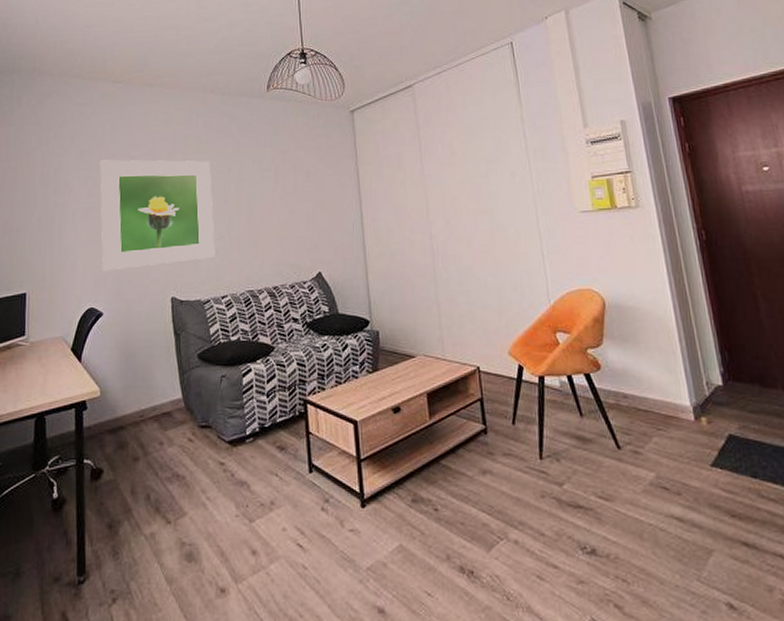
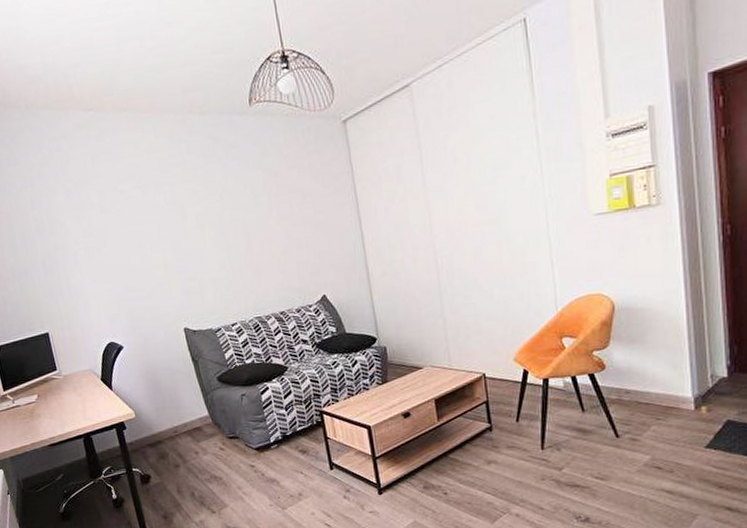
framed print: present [100,159,215,271] -> none [89,190,220,308]

